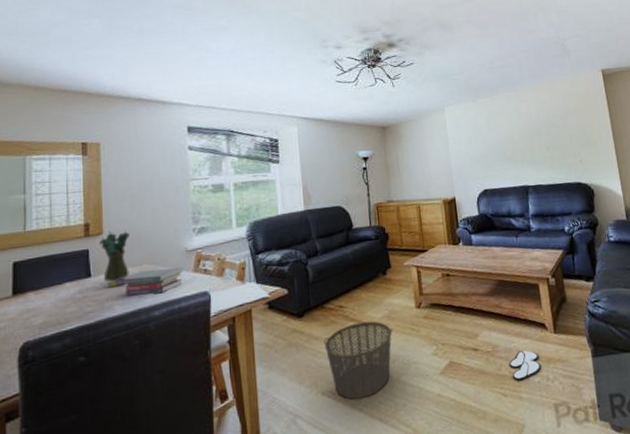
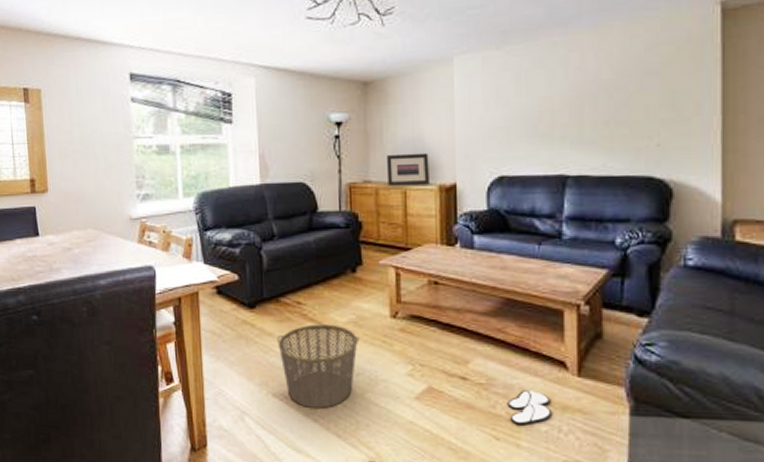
vase: present [99,230,129,288] -> none [45,189,75,250]
books: present [114,267,184,297] -> none [61,235,128,262]
picture frame: none [404,176,436,204] -> present [387,152,429,186]

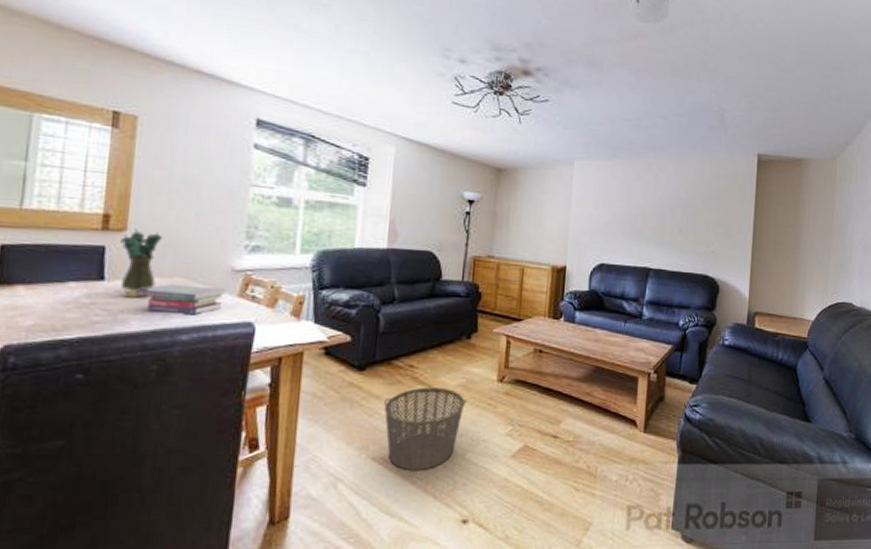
vase: none [45,189,75,250] -> present [120,228,162,298]
books: none [61,235,128,262] -> present [134,284,226,315]
picture frame: present [387,152,429,186] -> none [509,235,546,265]
slippers: present [507,390,553,426] -> none [588,446,623,477]

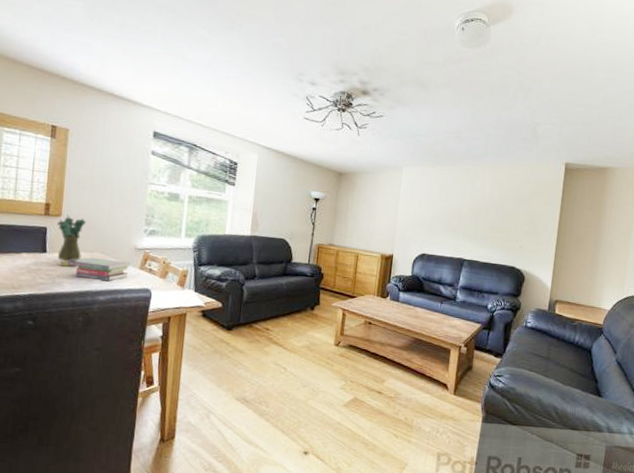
basket: present [384,387,467,472] -> none [245,346,310,411]

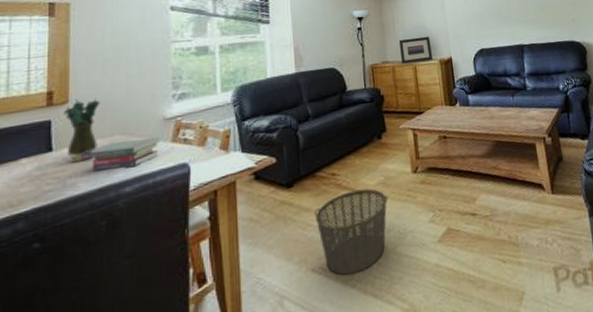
basket: none [245,346,310,411] -> present [314,188,388,276]
picture frame: none [346,228,377,253] -> present [399,36,433,64]

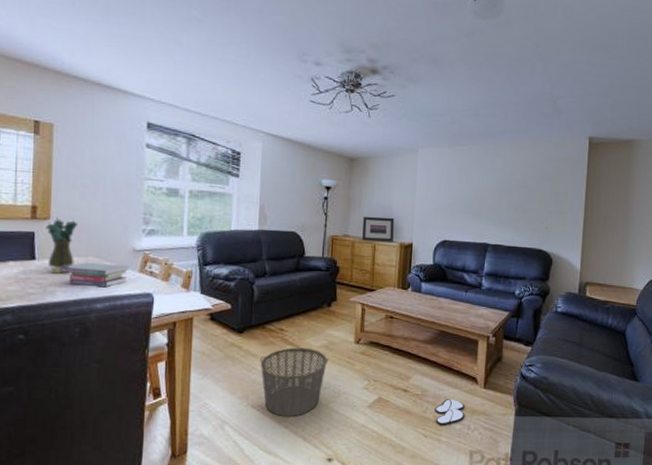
slippers: none [507,212,540,246] -> present [435,399,465,425]

